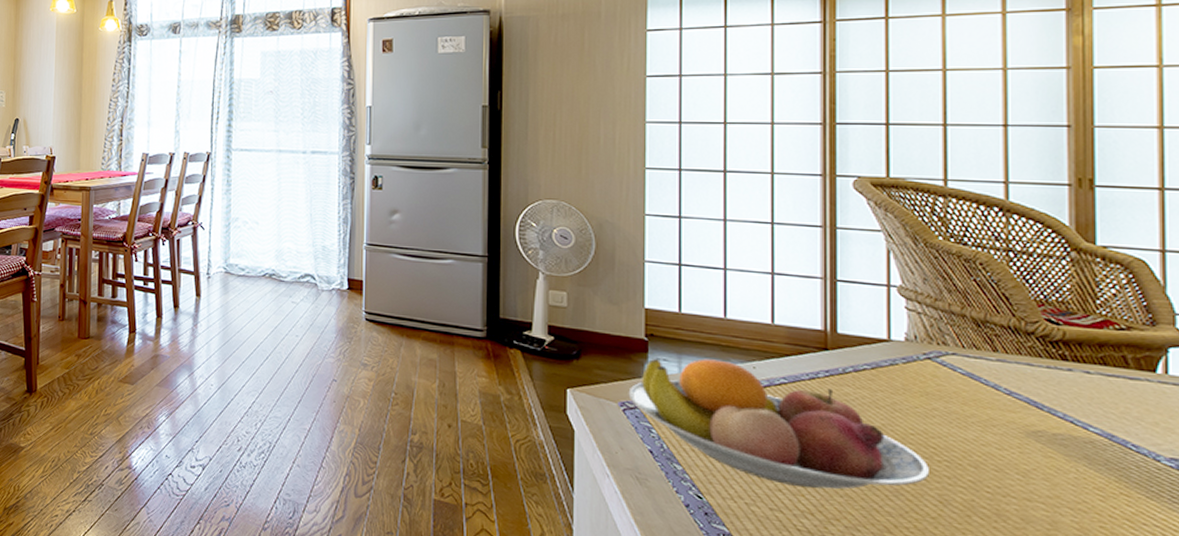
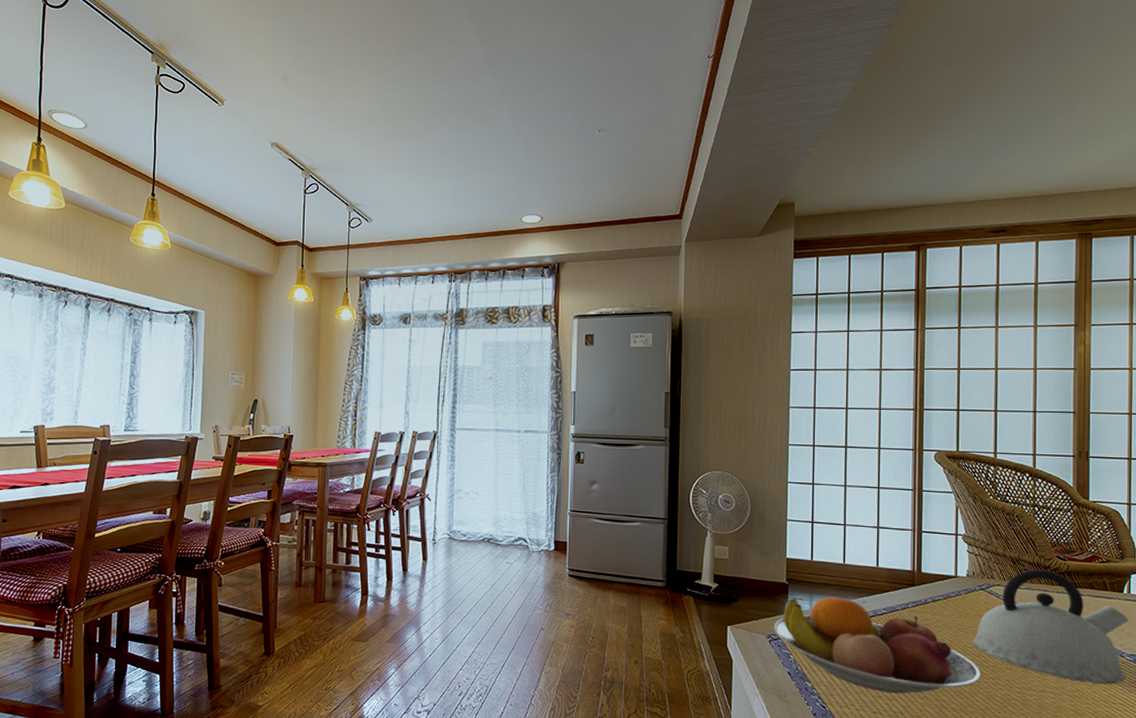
kettle: none [917,334,1166,498] -> present [973,569,1128,684]

